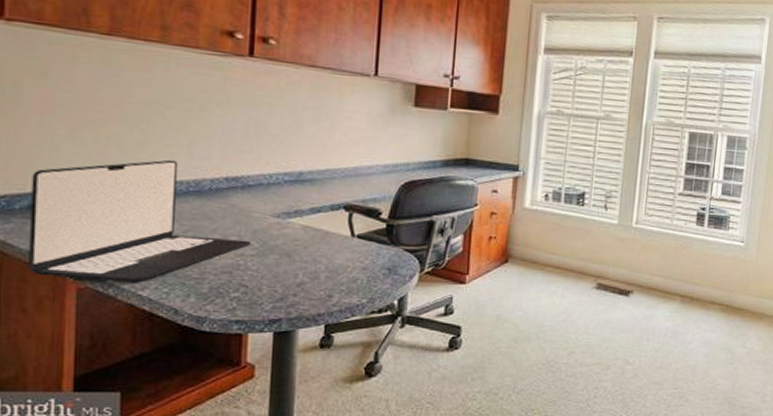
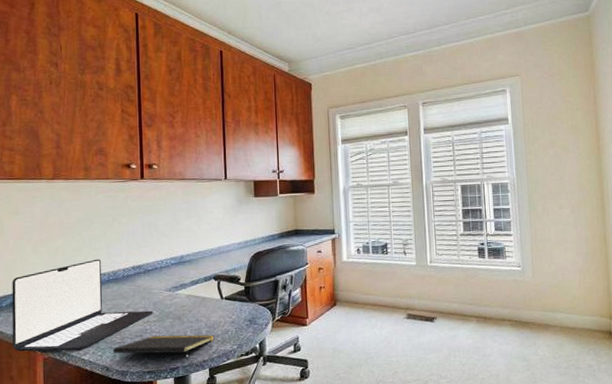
notepad: none [186,274,337,315] -> present [113,334,215,363]

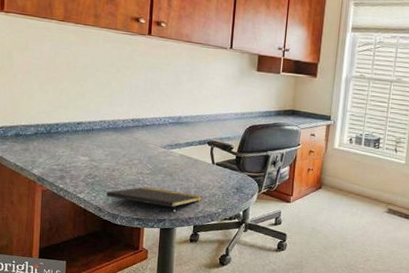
laptop: present [12,259,154,352] -> none [14,106,148,188]

